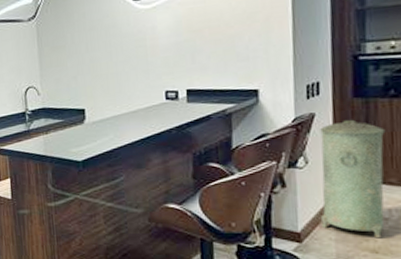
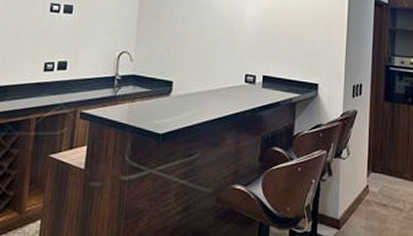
trash can: present [320,119,386,239] -> none [355,119,404,228]

